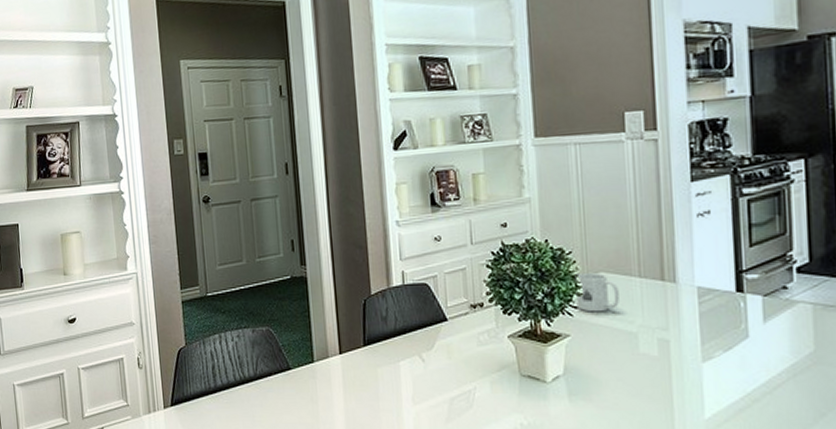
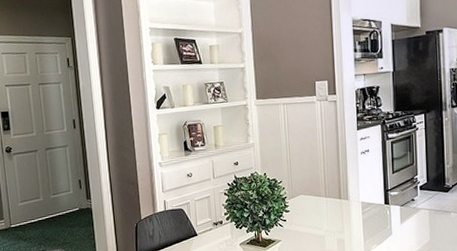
mug: present [575,272,619,312] -> none [284,195,313,224]

